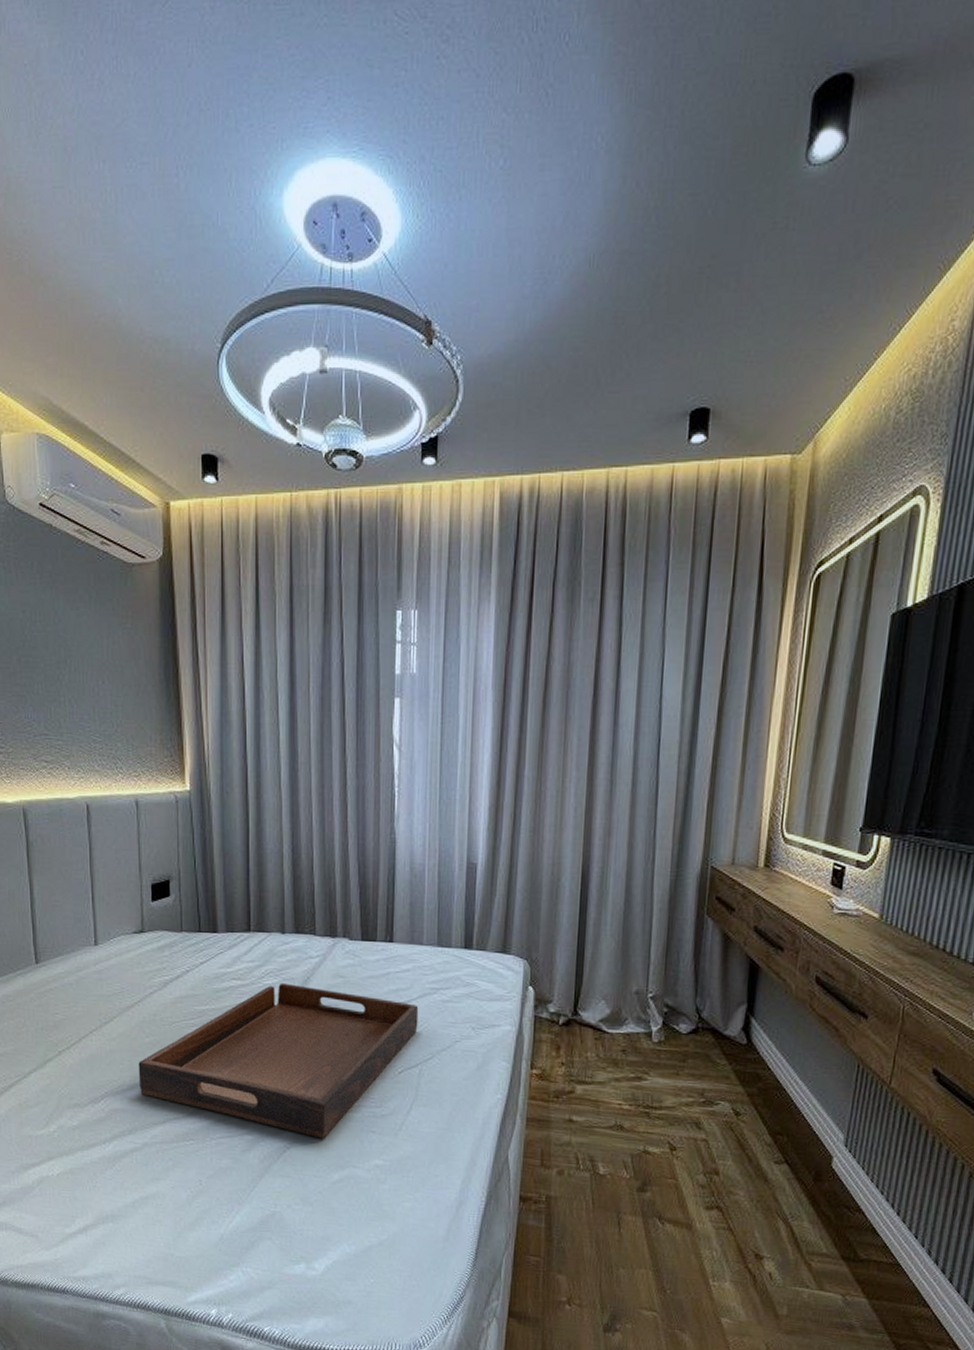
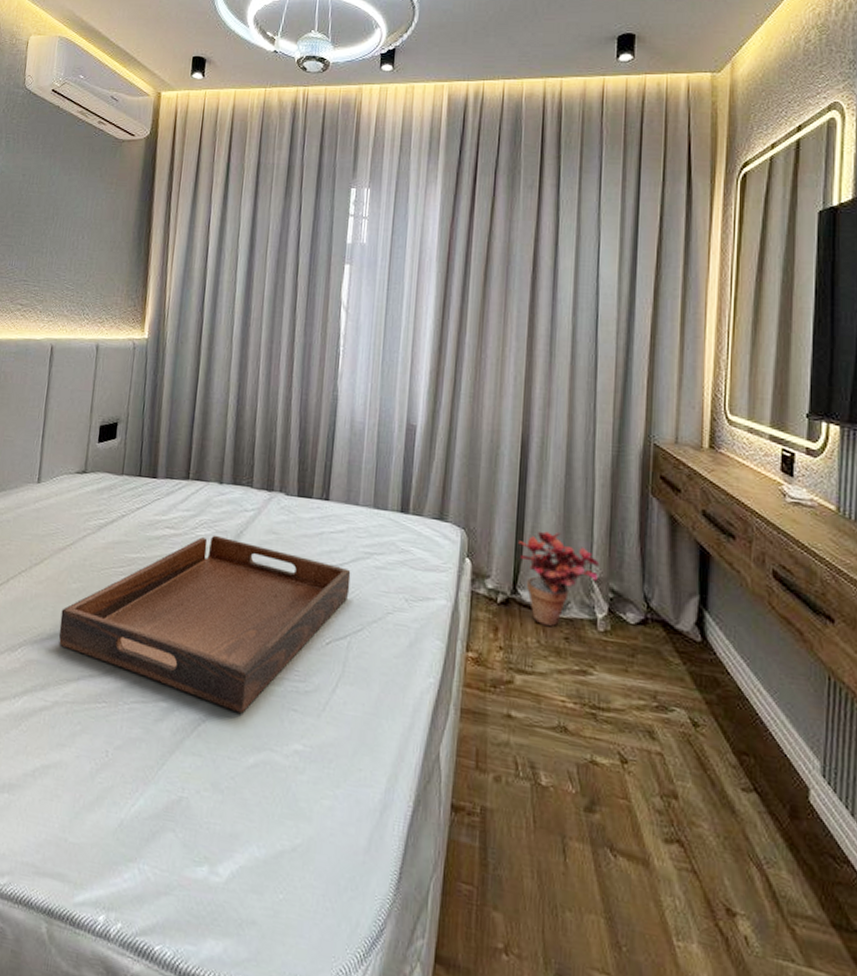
potted plant: none [579,956,656,1041] -> present [518,531,600,626]

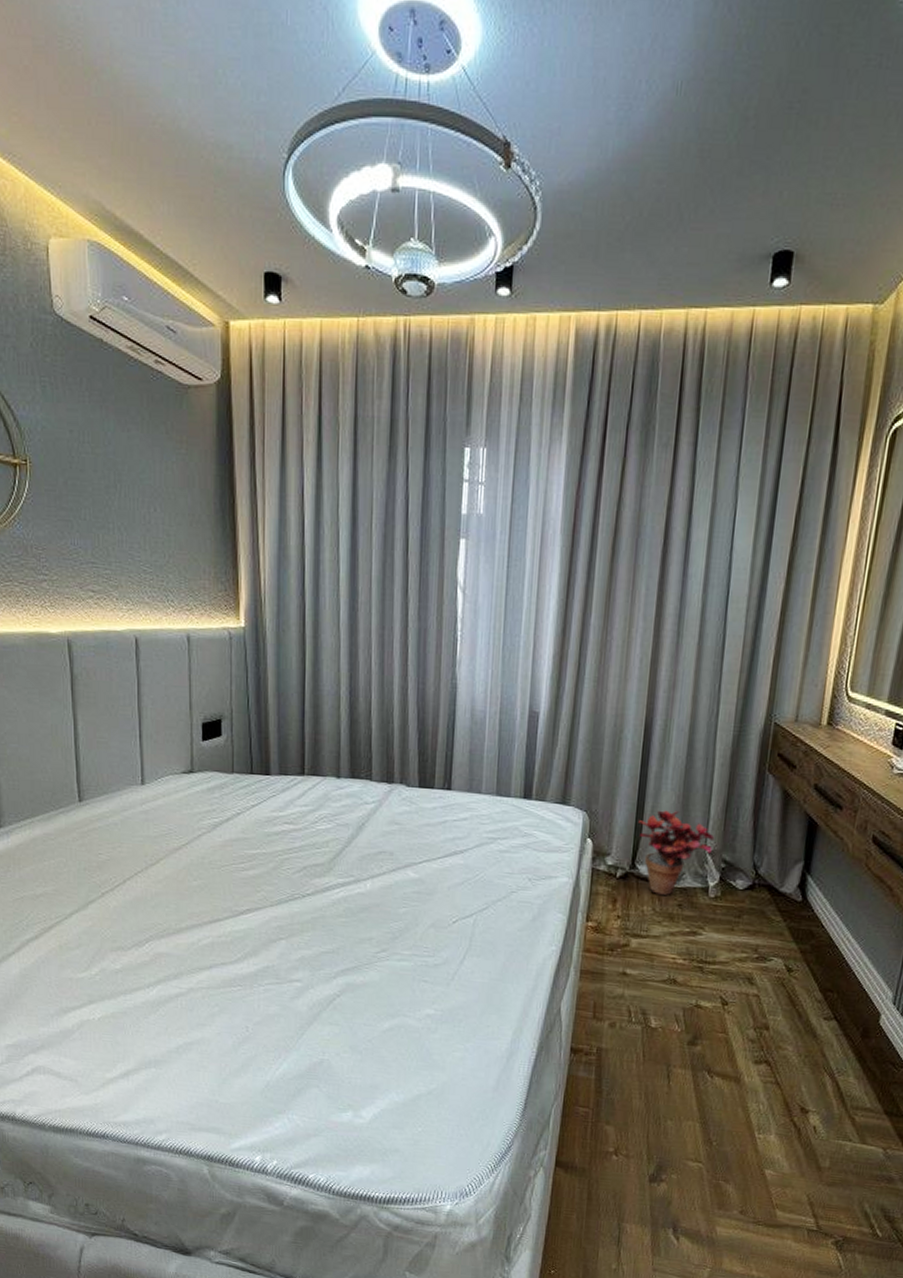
serving tray: present [59,535,351,714] -> none [185,828,475,987]

